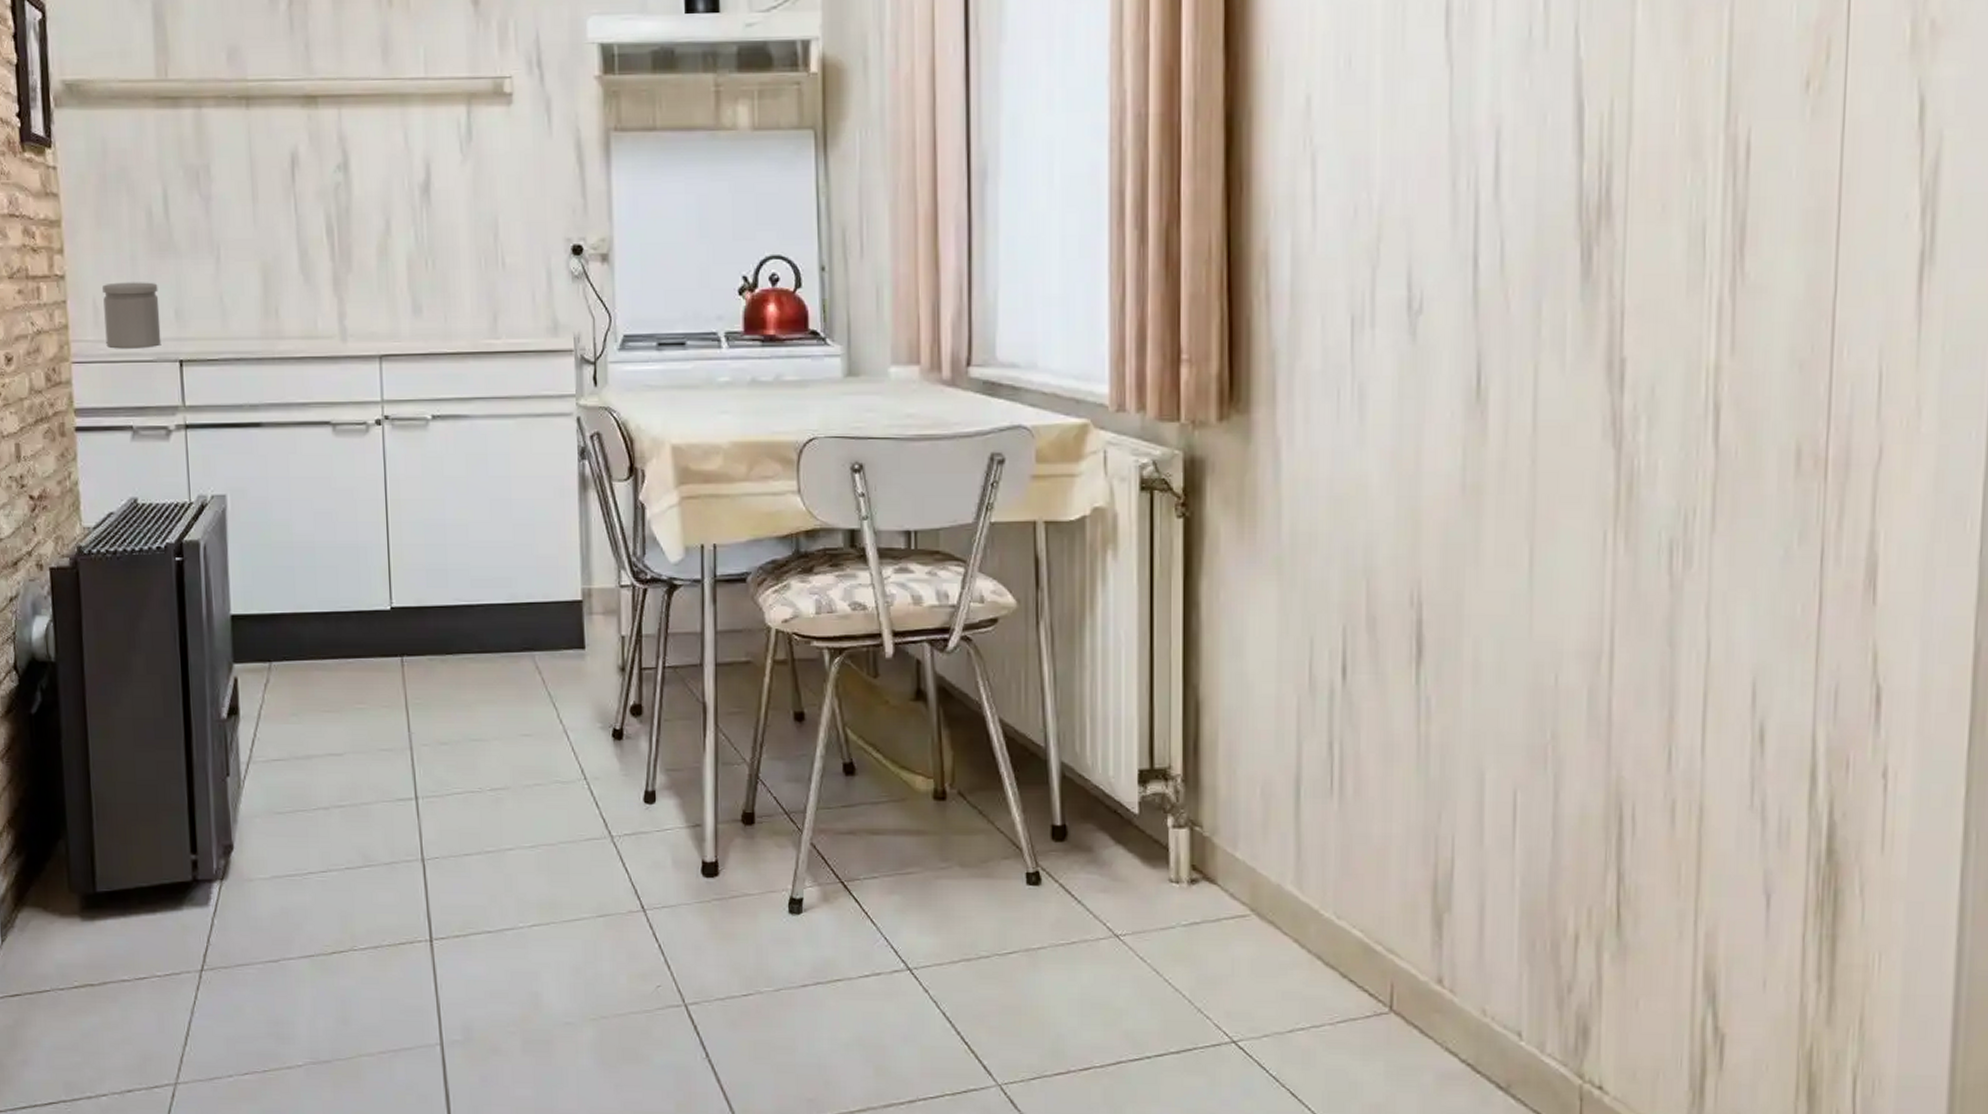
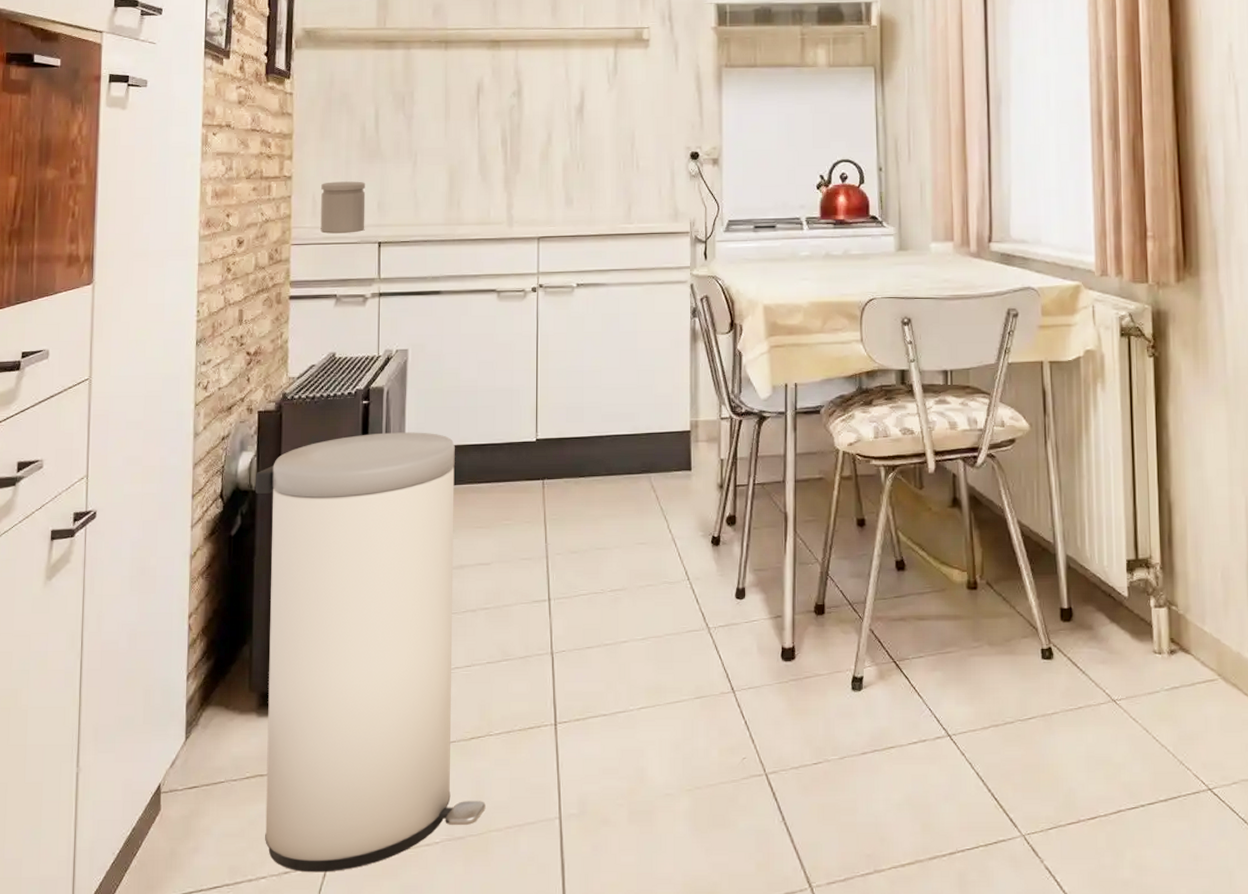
pedal bin: none [54,596,354,1093] -> present [255,432,486,873]

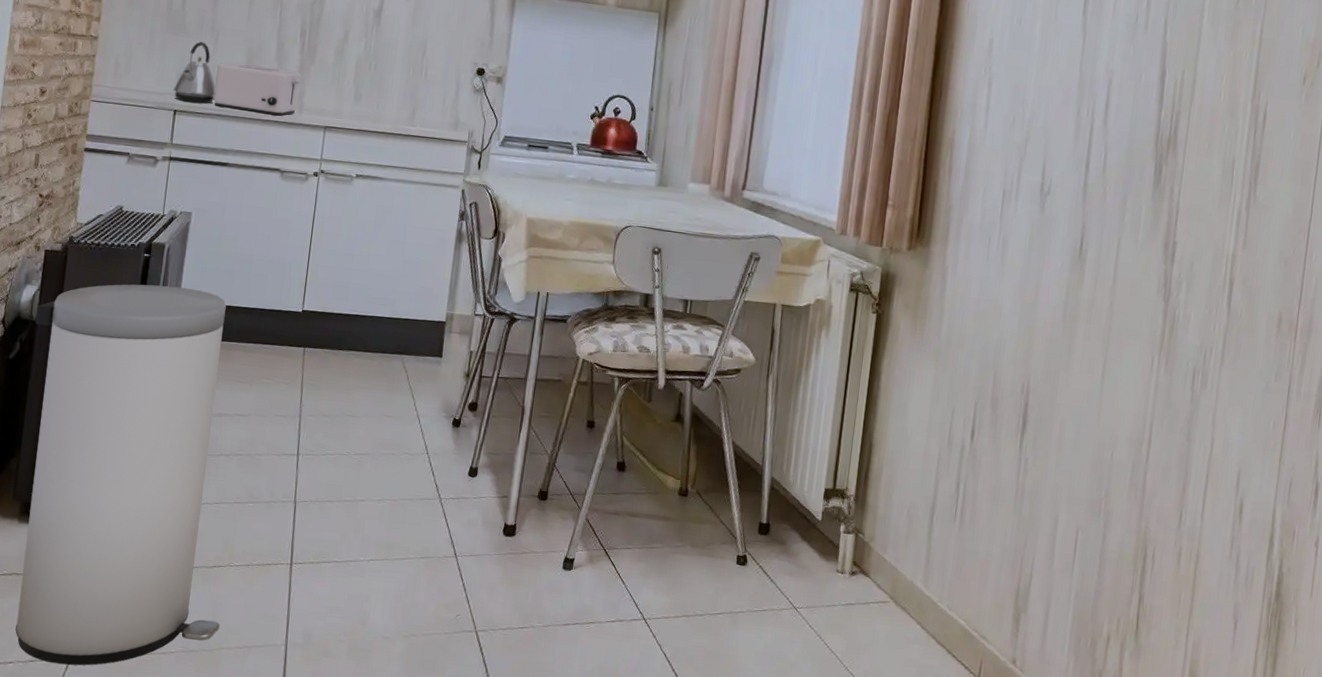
jar: present [320,181,366,234] -> none [120,47,168,98]
kettle: none [376,166,420,232] -> present [174,41,216,105]
toaster: none [418,182,507,234] -> present [213,62,301,117]

